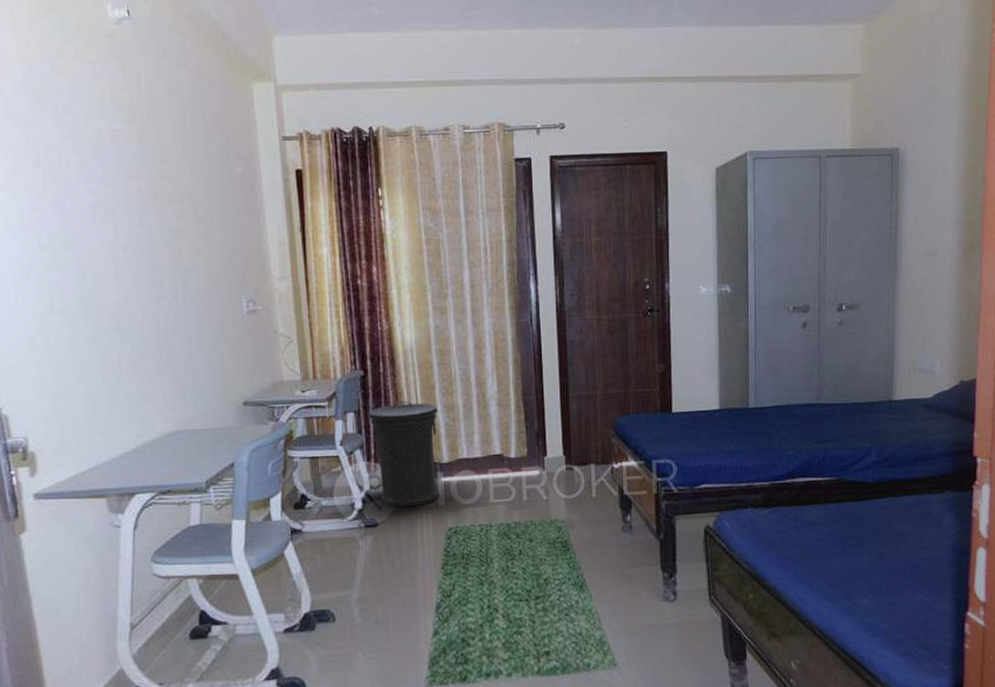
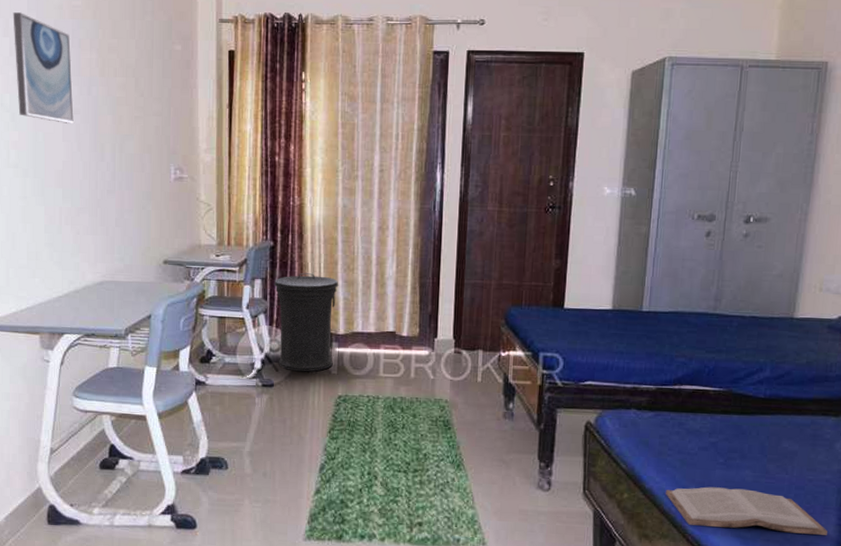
wall art: none [43,141,126,260] -> present [13,12,74,124]
book: none [788,575,944,618] -> present [665,486,827,535]

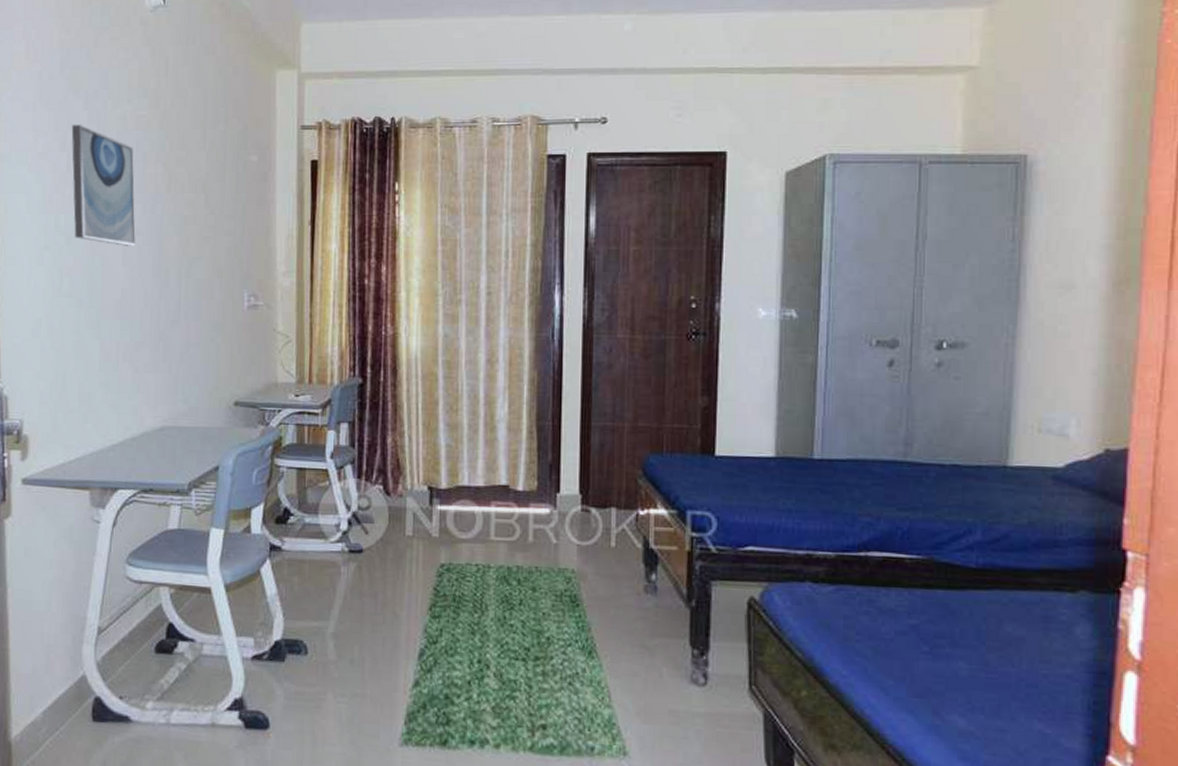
trash can: present [274,273,339,372] -> none [363,415,440,535]
book: present [665,486,827,535] -> none [854,682,1073,749]

